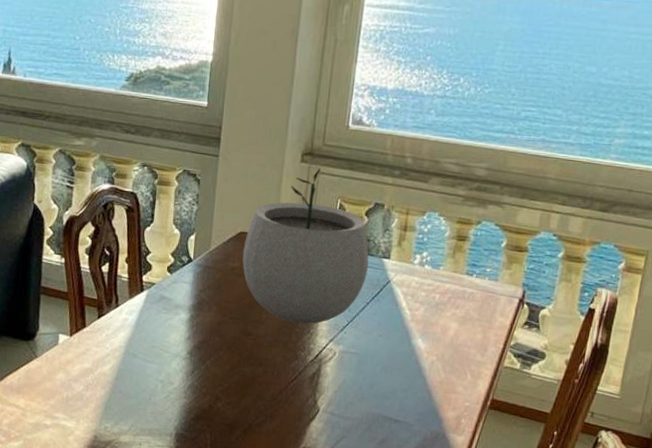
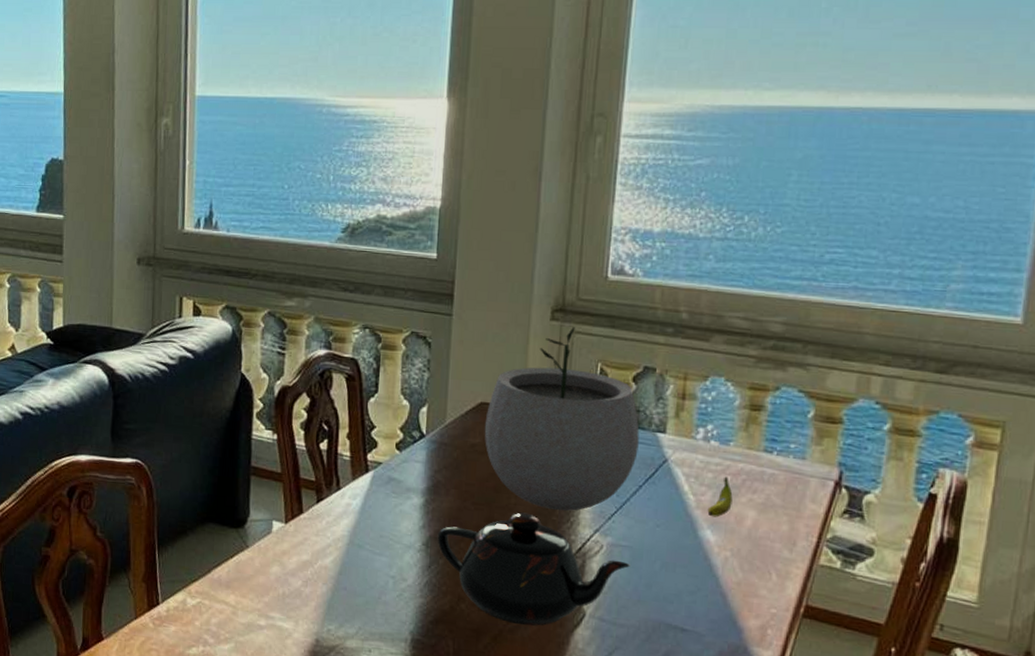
teapot: none [200,325,357,420] -> present [437,512,630,626]
fruit: none [419,295,440,329] -> present [707,476,733,518]

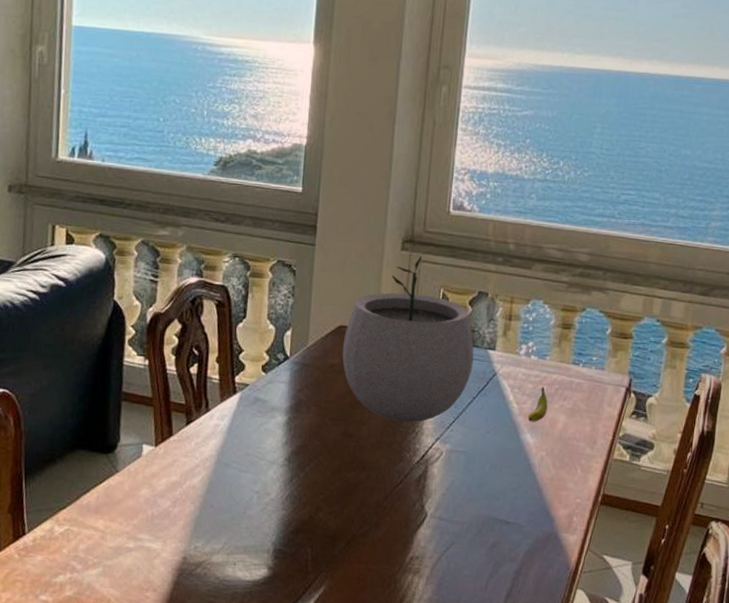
teapot: present [437,512,630,626] -> none [298,425,465,529]

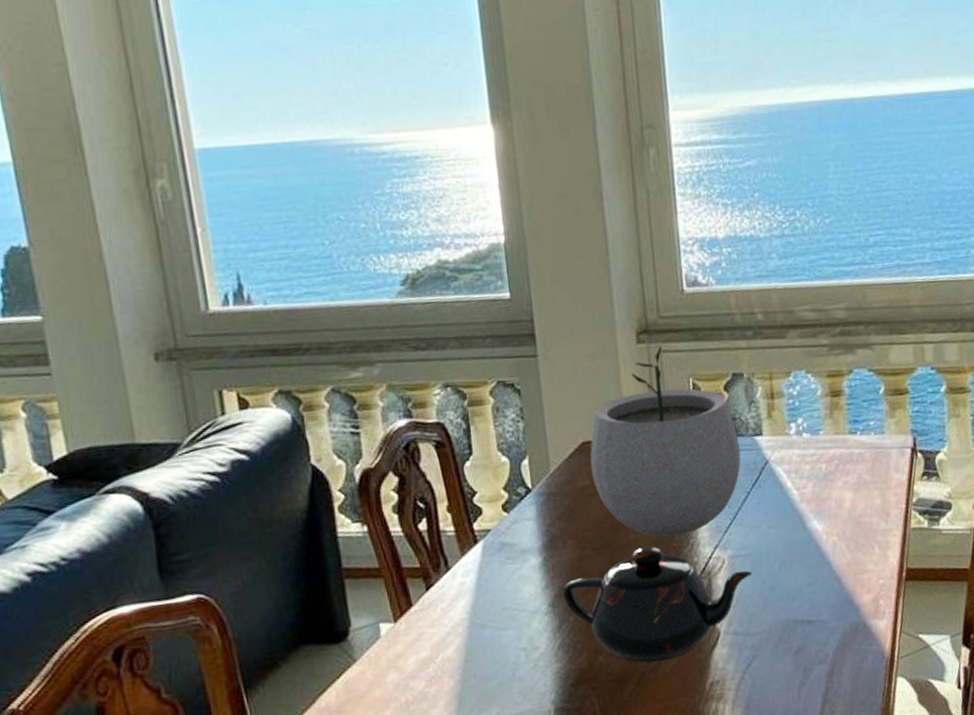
teapot: none [298,425,465,529] -> present [562,545,753,663]
fruit: present [528,386,548,422] -> none [811,465,831,507]

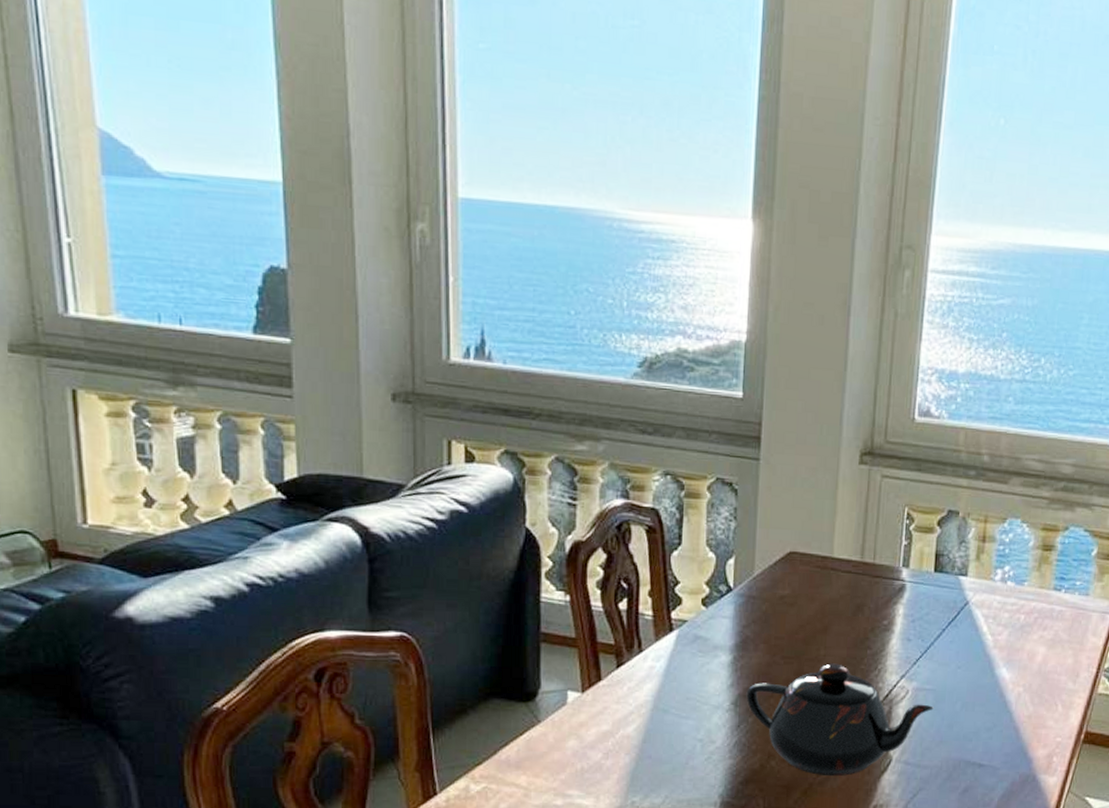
plant pot: present [590,346,741,537] -> none [793,471,944,659]

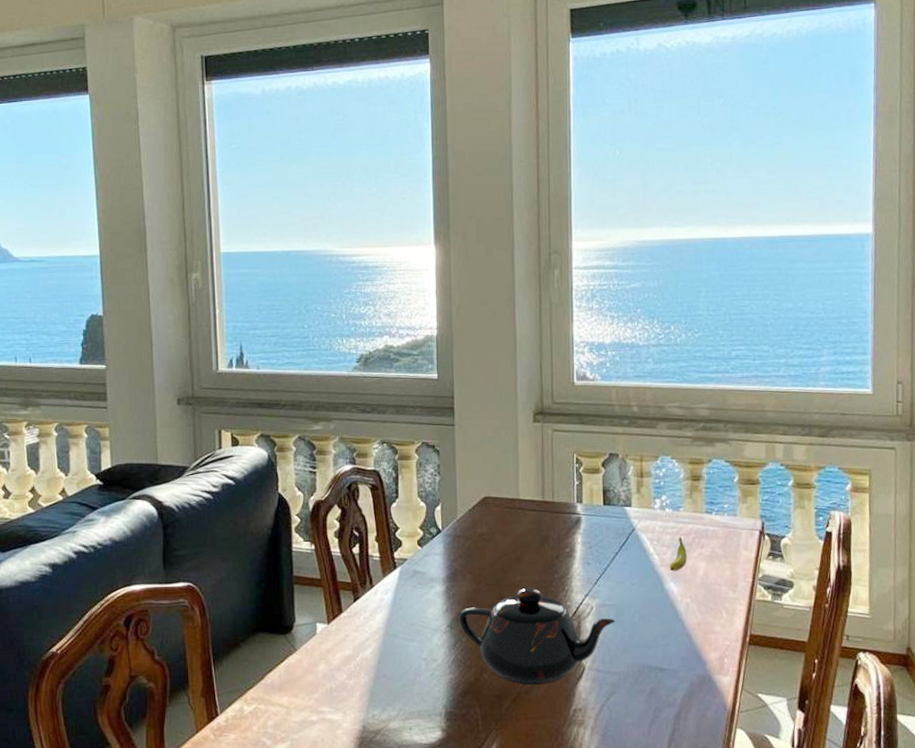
fruit: none [1003,615,1026,655] -> present [669,537,687,572]

